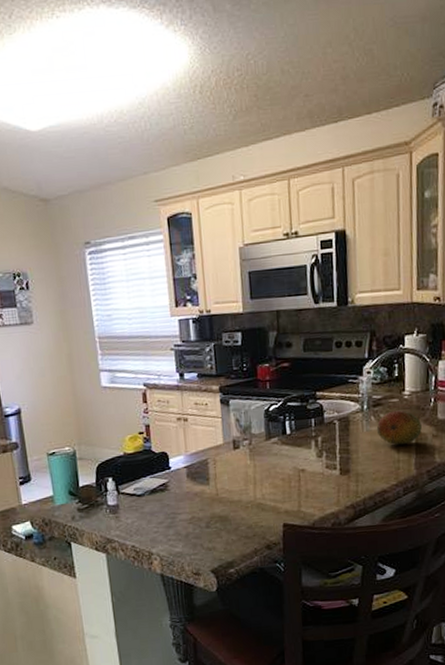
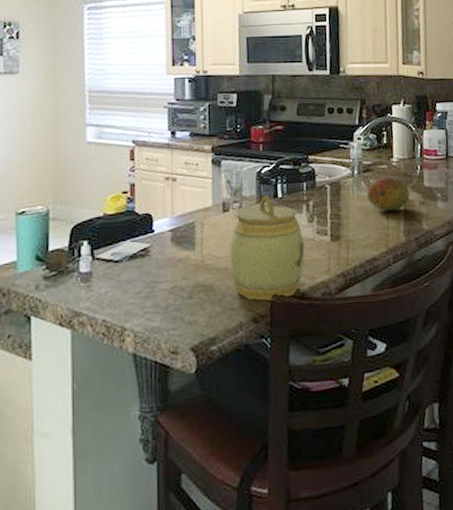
jar: none [242,431,314,530] -> present [230,194,305,301]

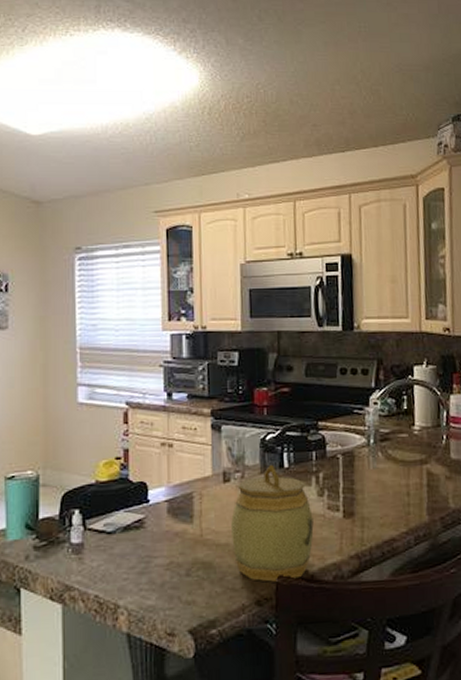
fruit: present [366,176,410,212] -> none [384,446,434,487]

